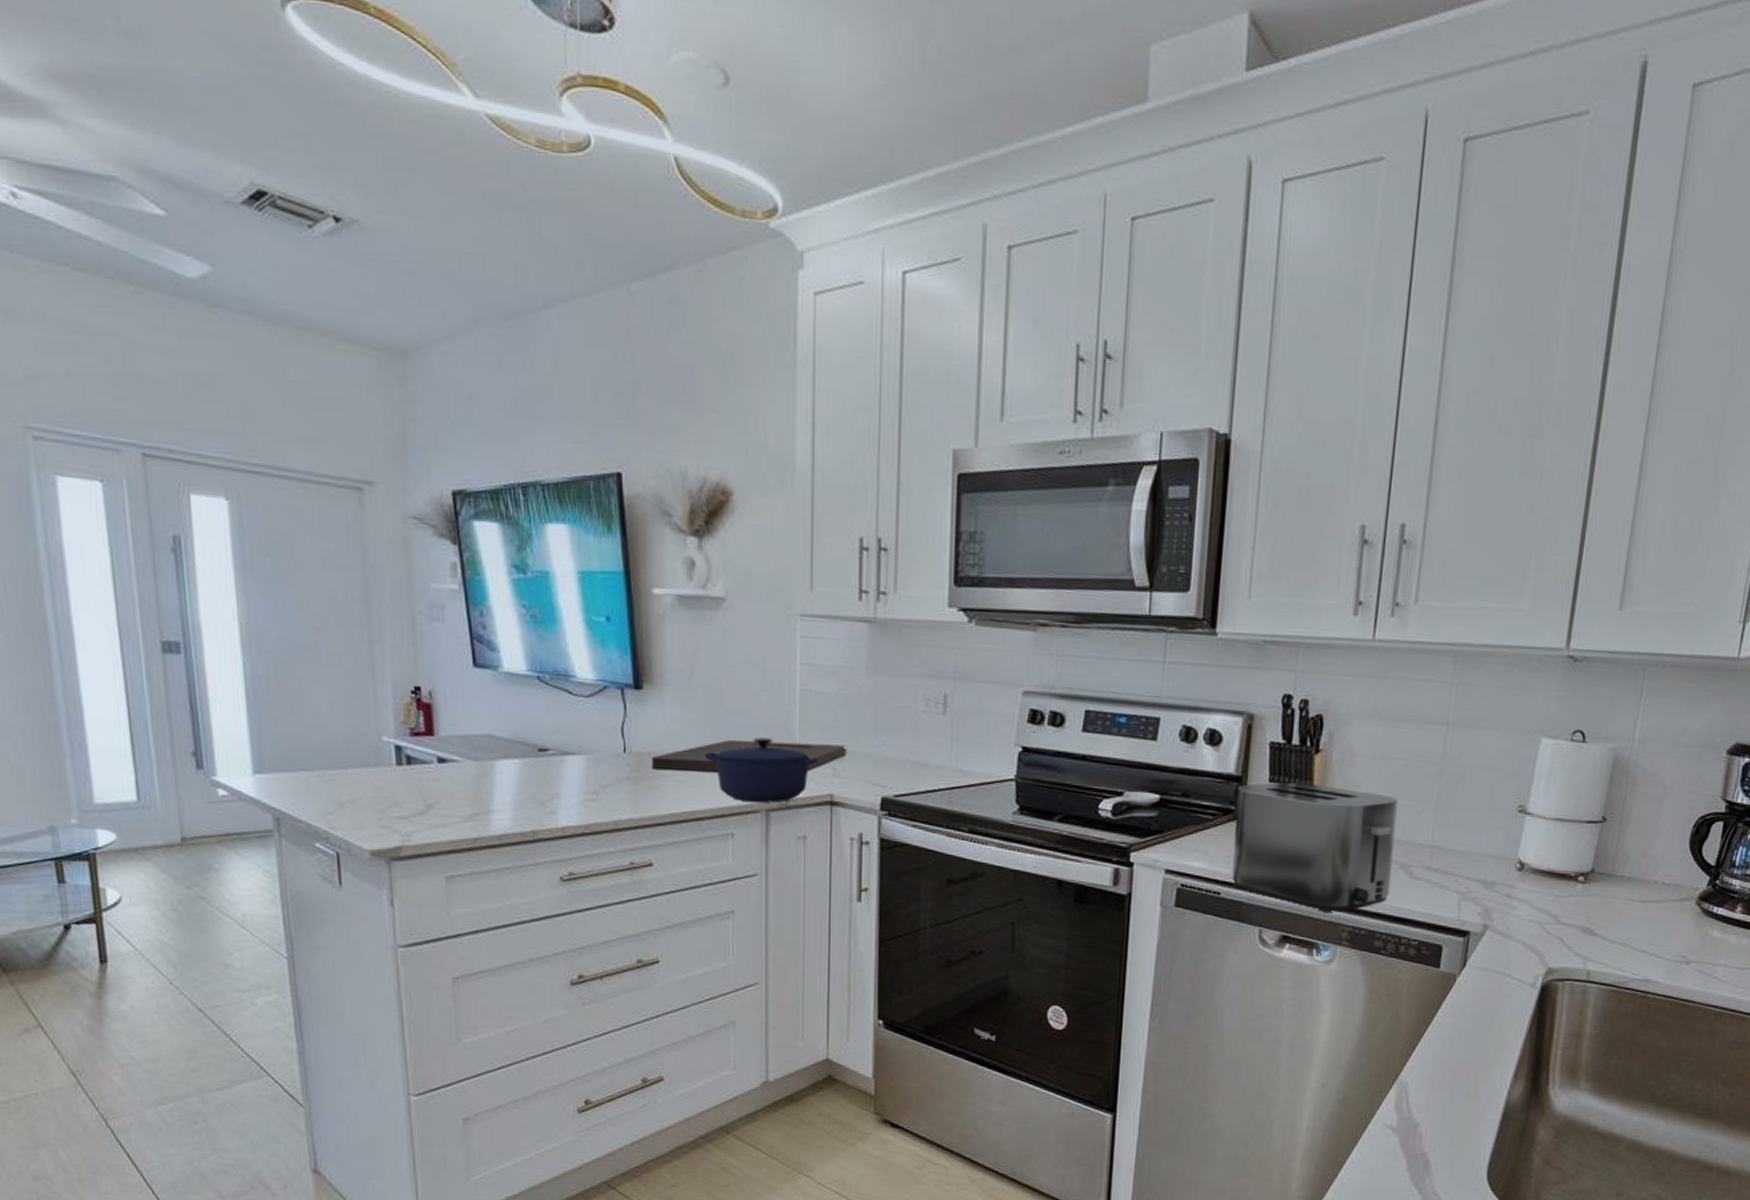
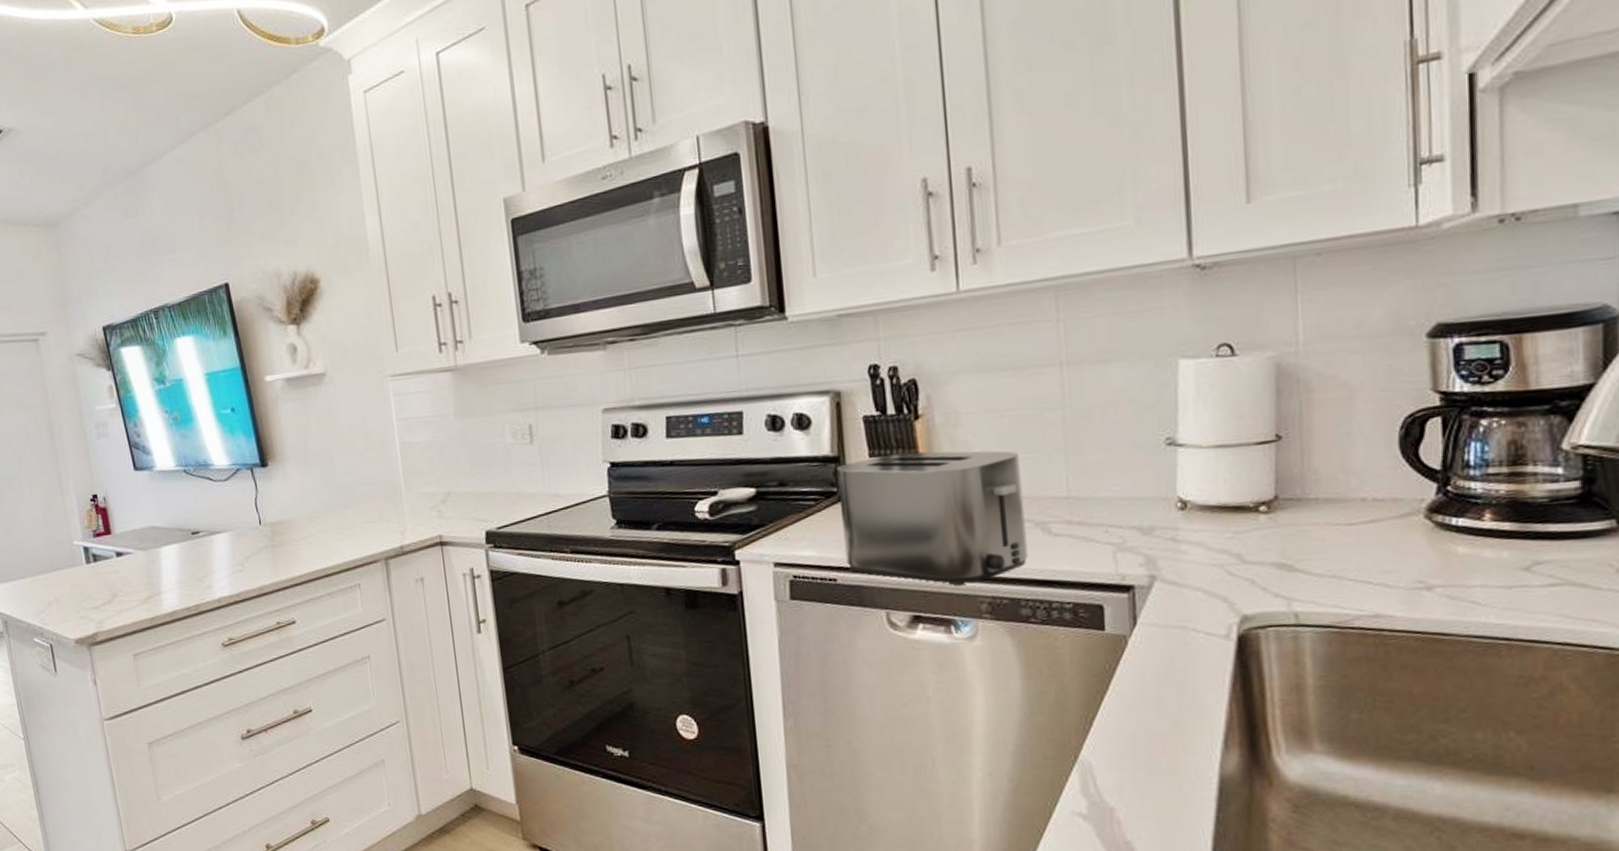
cutting board: present [651,739,847,774] -> none [282,488,449,537]
cooking pot: present [705,737,819,803] -> none [326,492,425,553]

